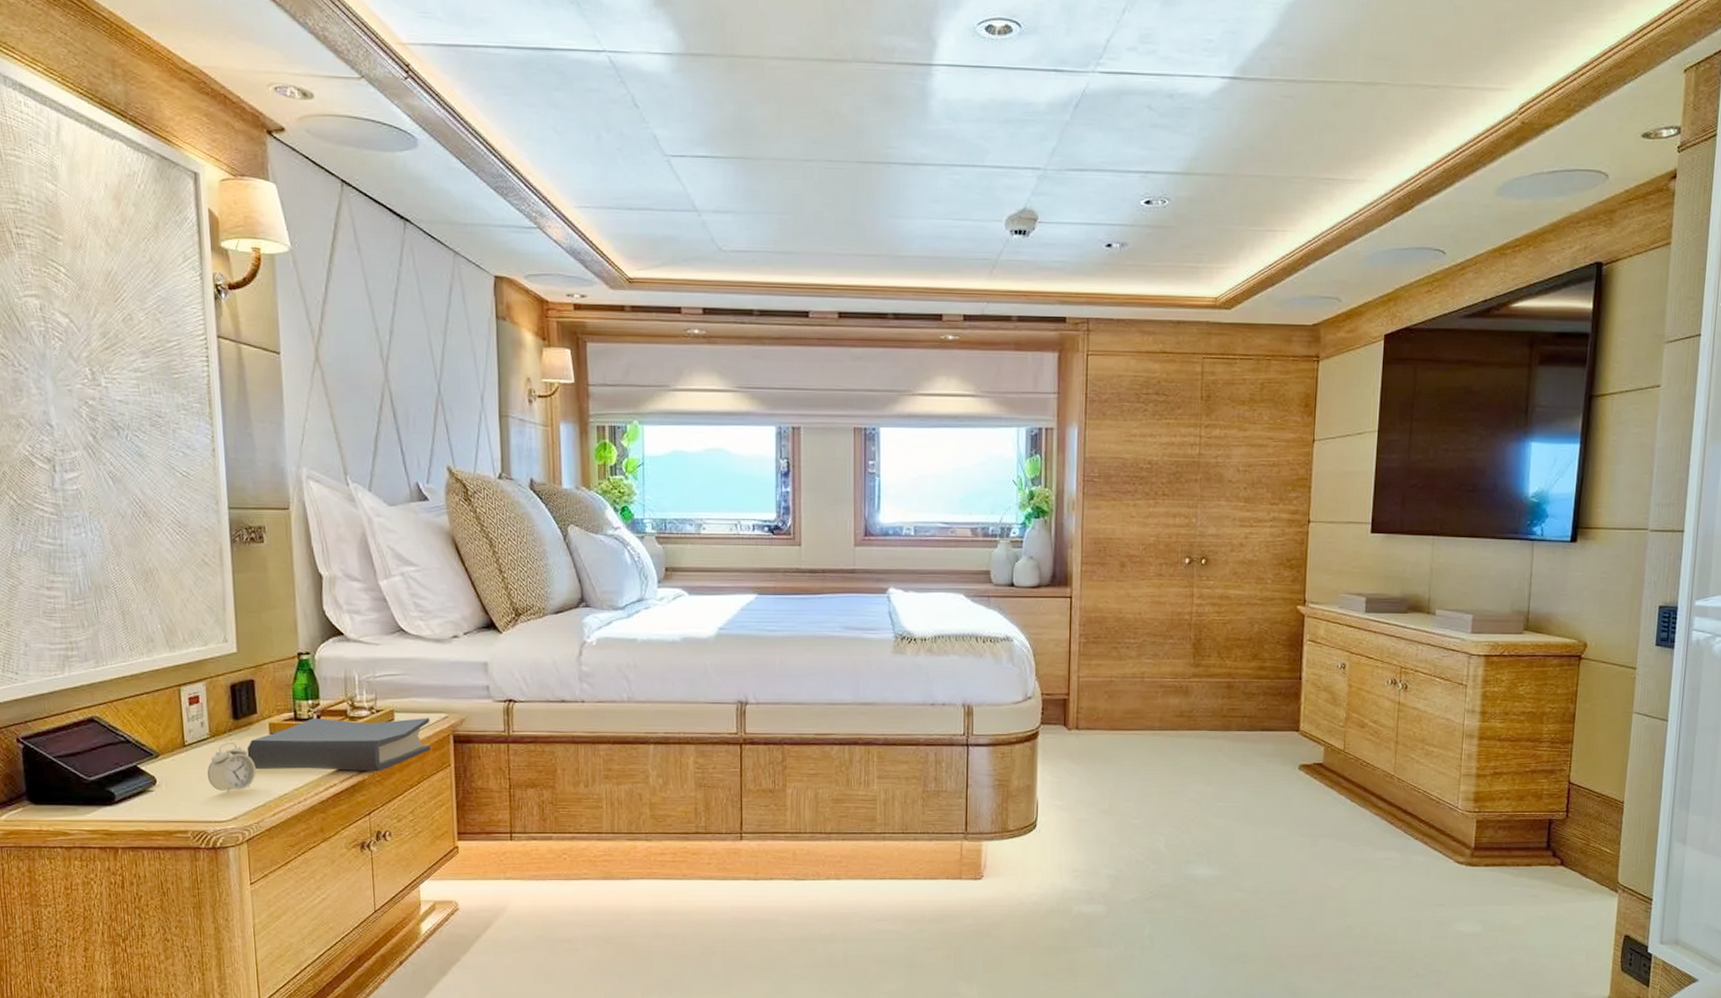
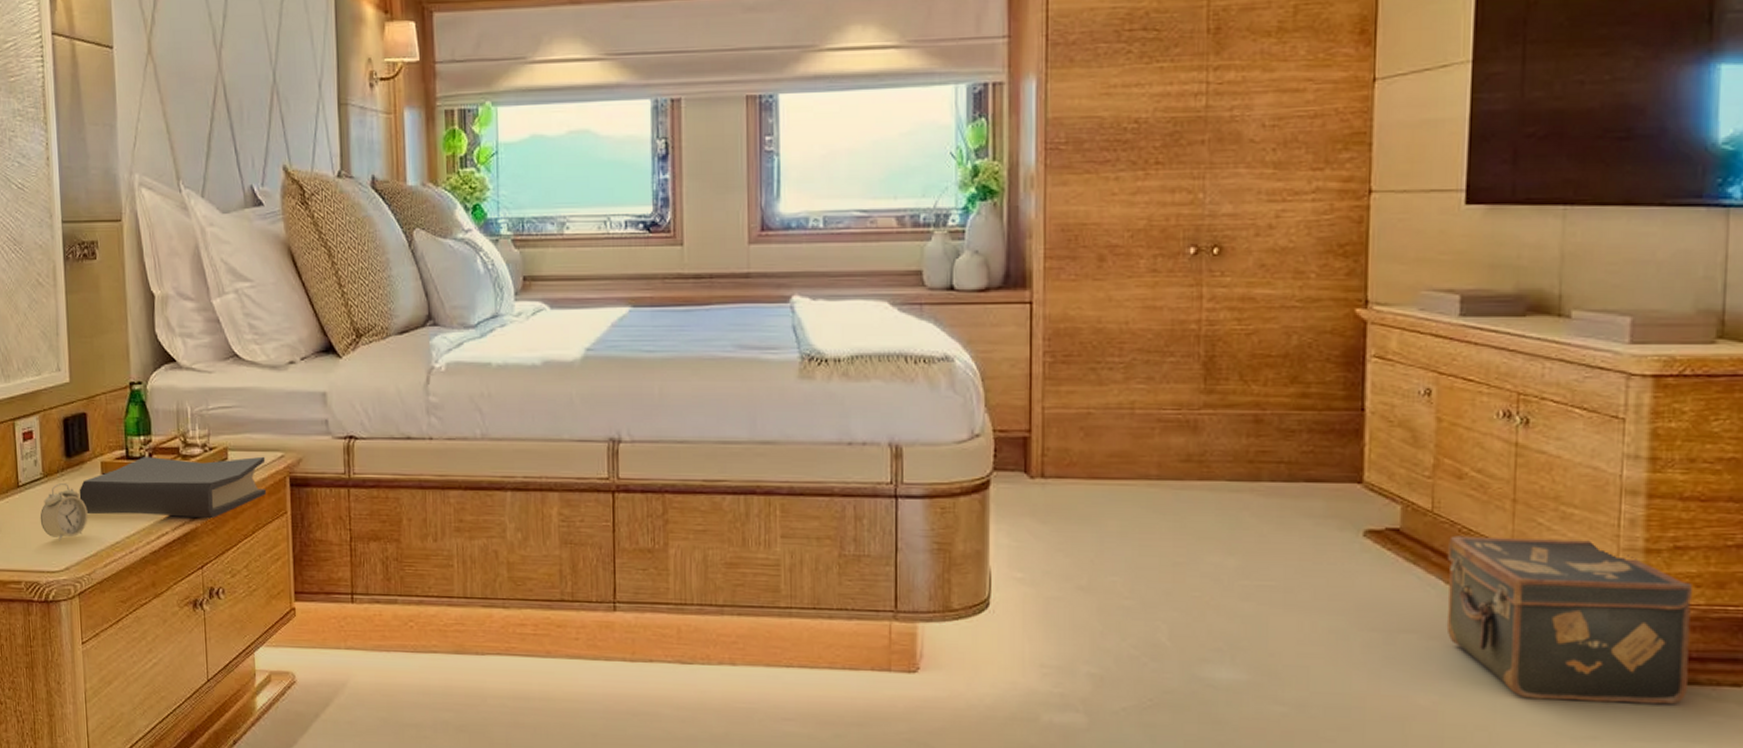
suitcase: none [1351,768,1505,880] -> present [1446,535,1694,705]

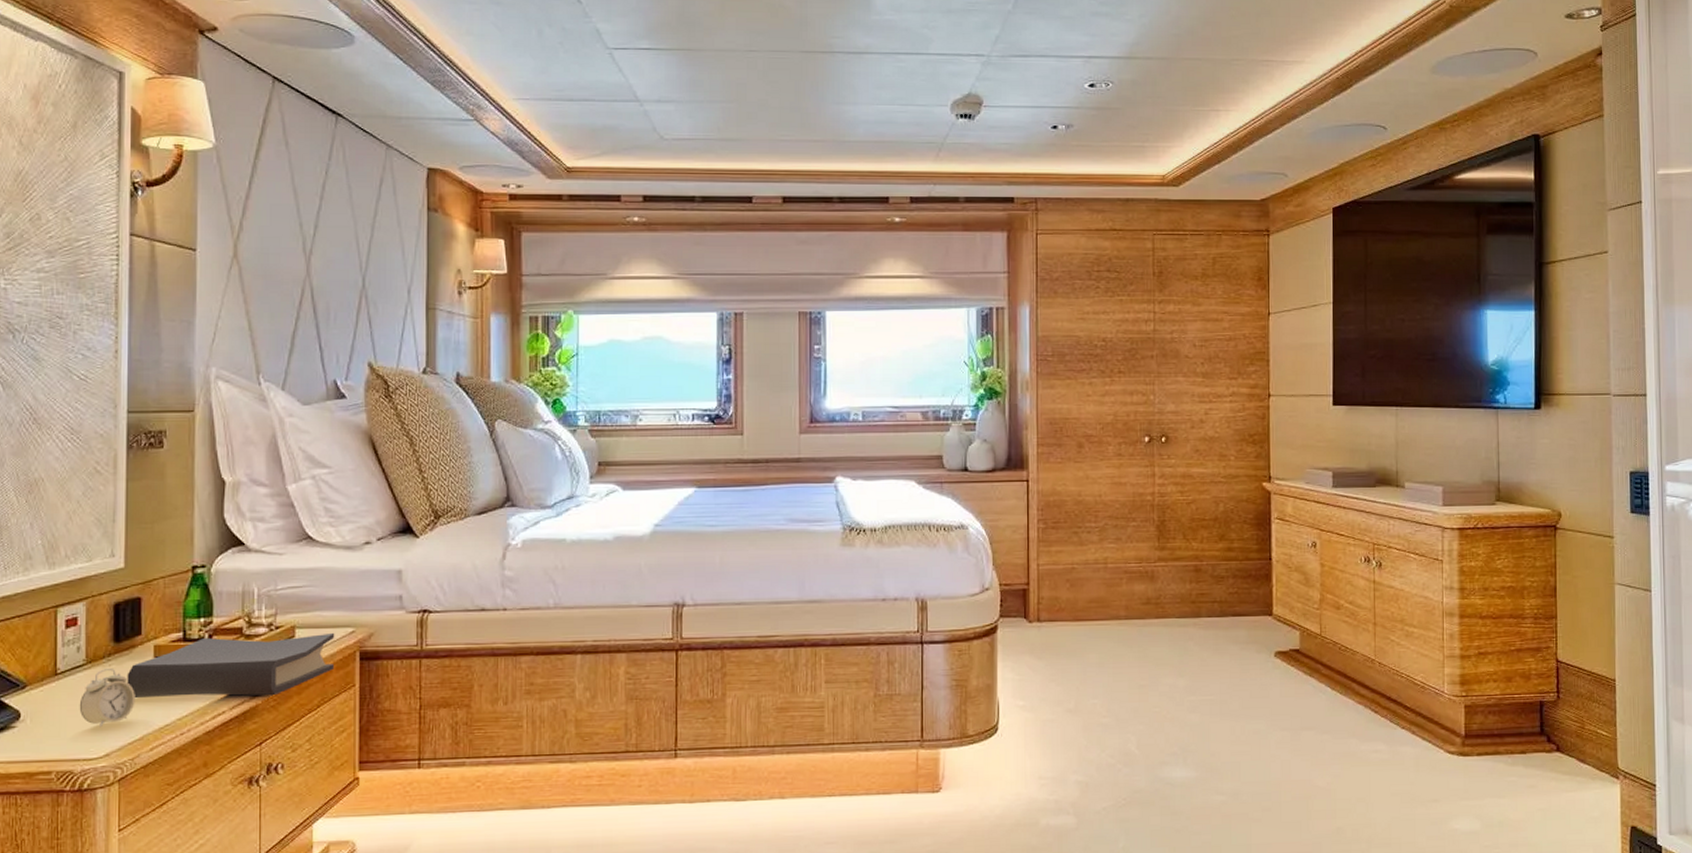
suitcase: present [1446,535,1694,705] -> none [1332,651,1493,775]

